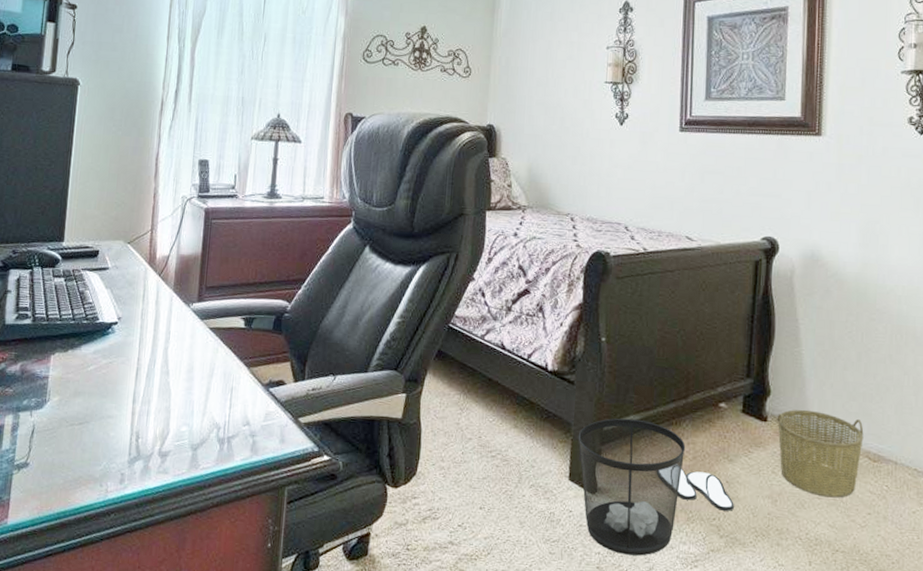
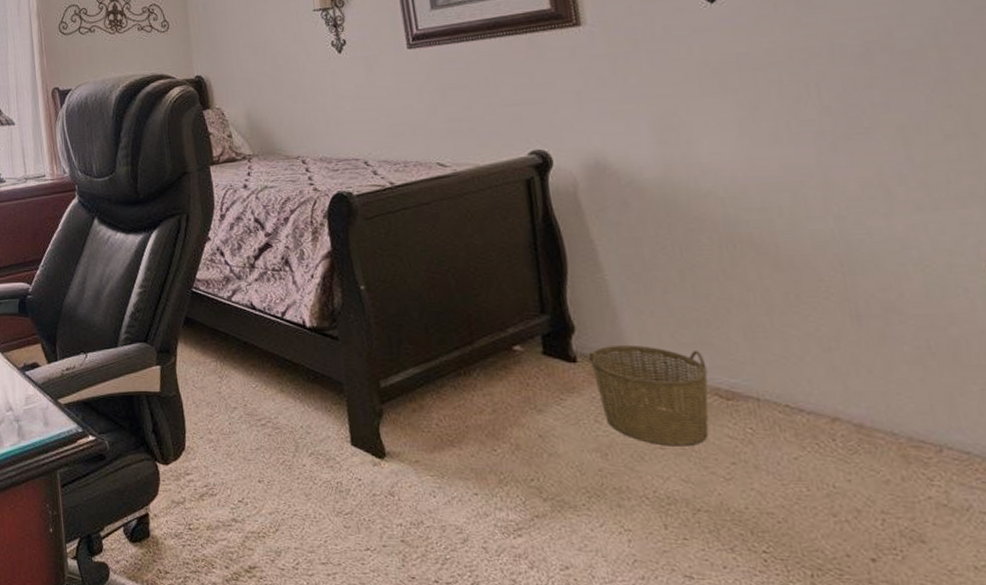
waste bin: present [578,418,686,556] -> none [353,372,485,526]
slippers: present [657,465,734,511] -> none [452,420,555,470]

